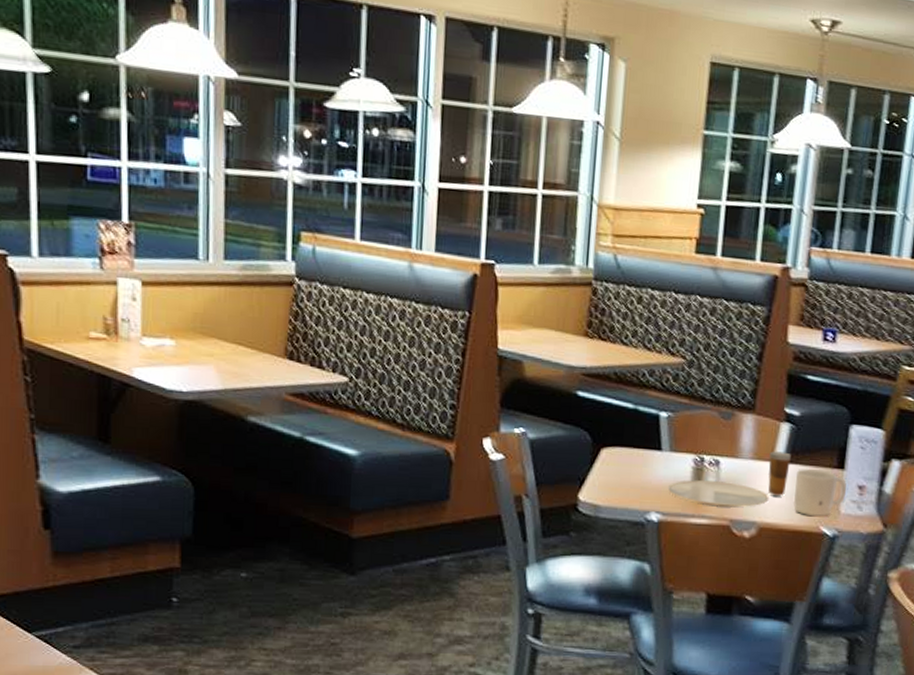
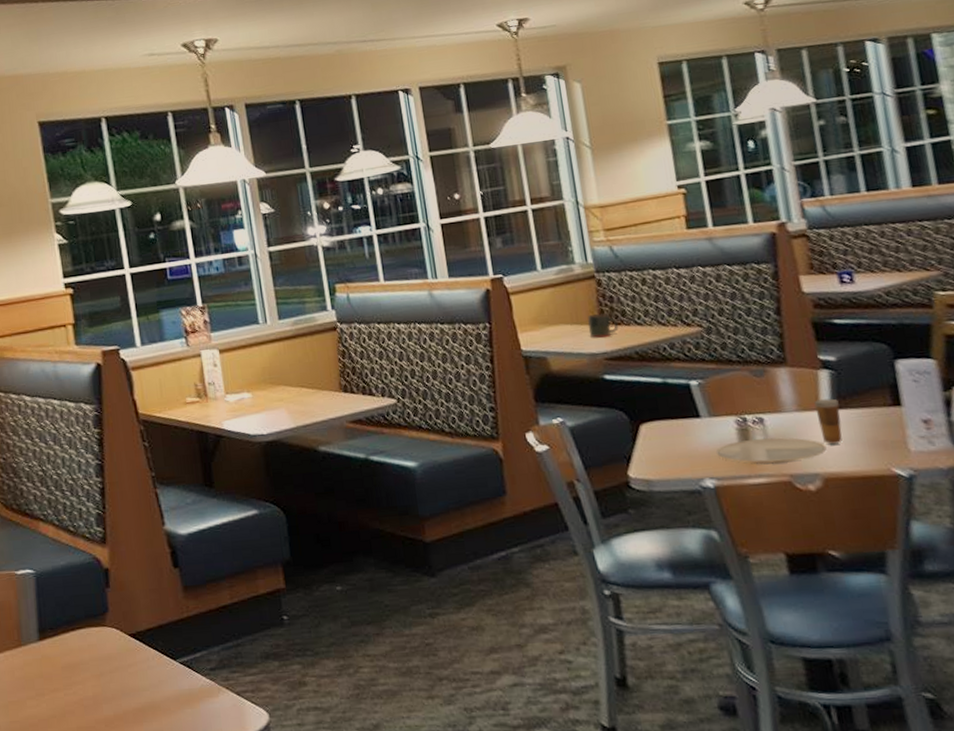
mug: none [572,325,604,351] -> present [587,313,619,338]
mug: present [794,469,847,517] -> none [849,410,912,459]

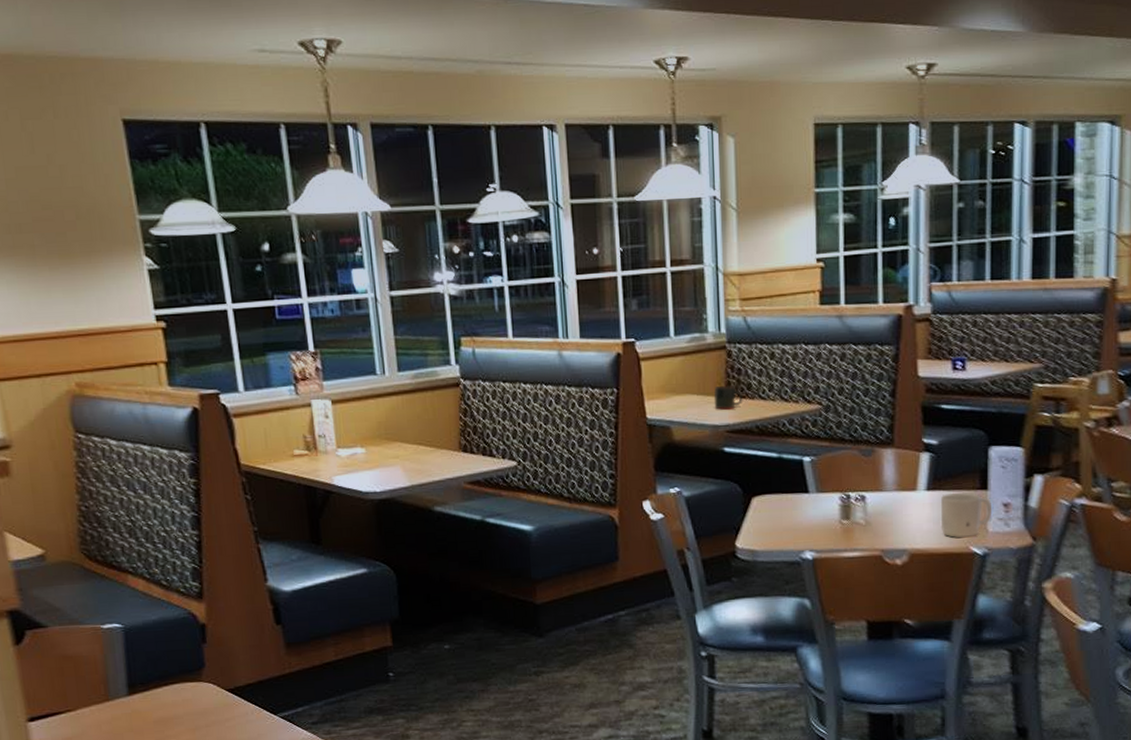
plate: present [715,437,827,465] -> none [818,515,917,539]
beverage cup: present [814,398,842,445] -> none [912,480,934,523]
mug: none [849,410,912,459] -> present [941,493,992,538]

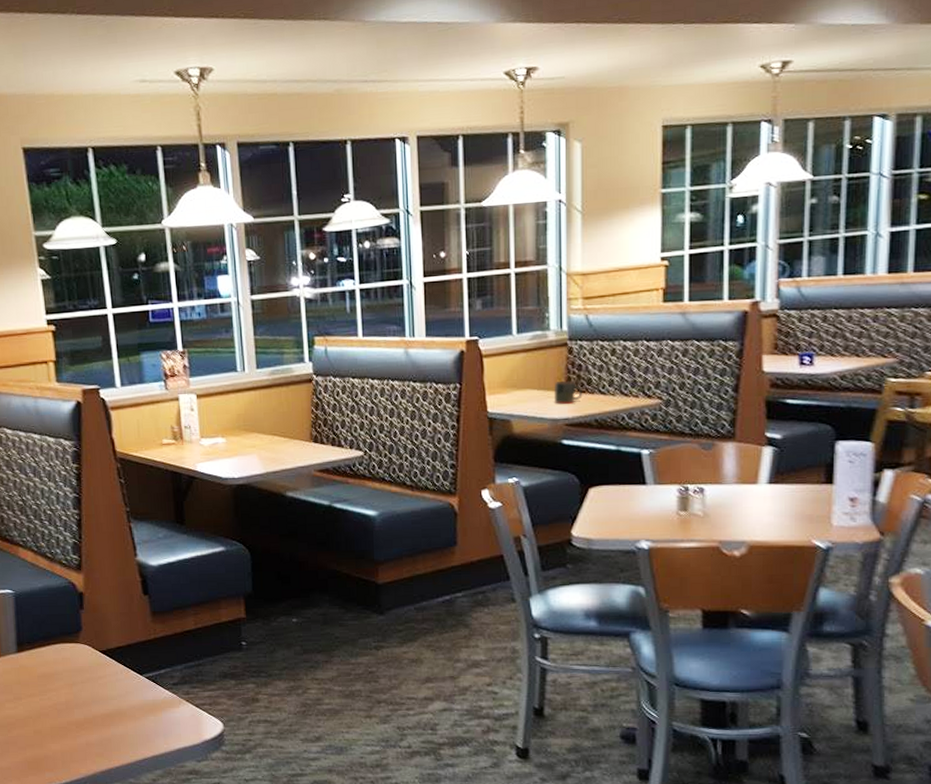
mug: present [941,493,992,538] -> none [783,487,838,532]

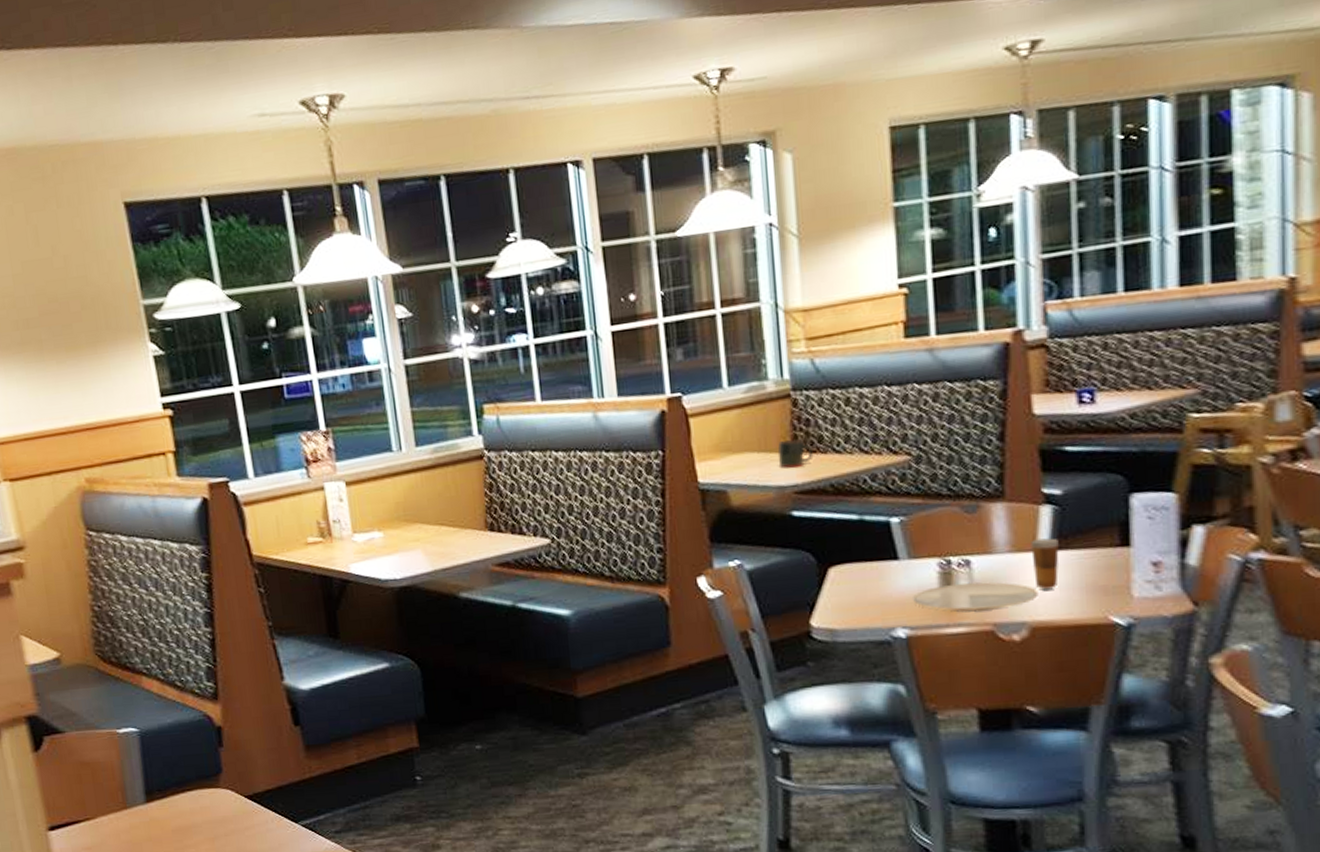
plate: none [655,507,757,531] -> present [912,582,1038,612]
beverage cup: none [753,474,776,516] -> present [1031,538,1059,590]

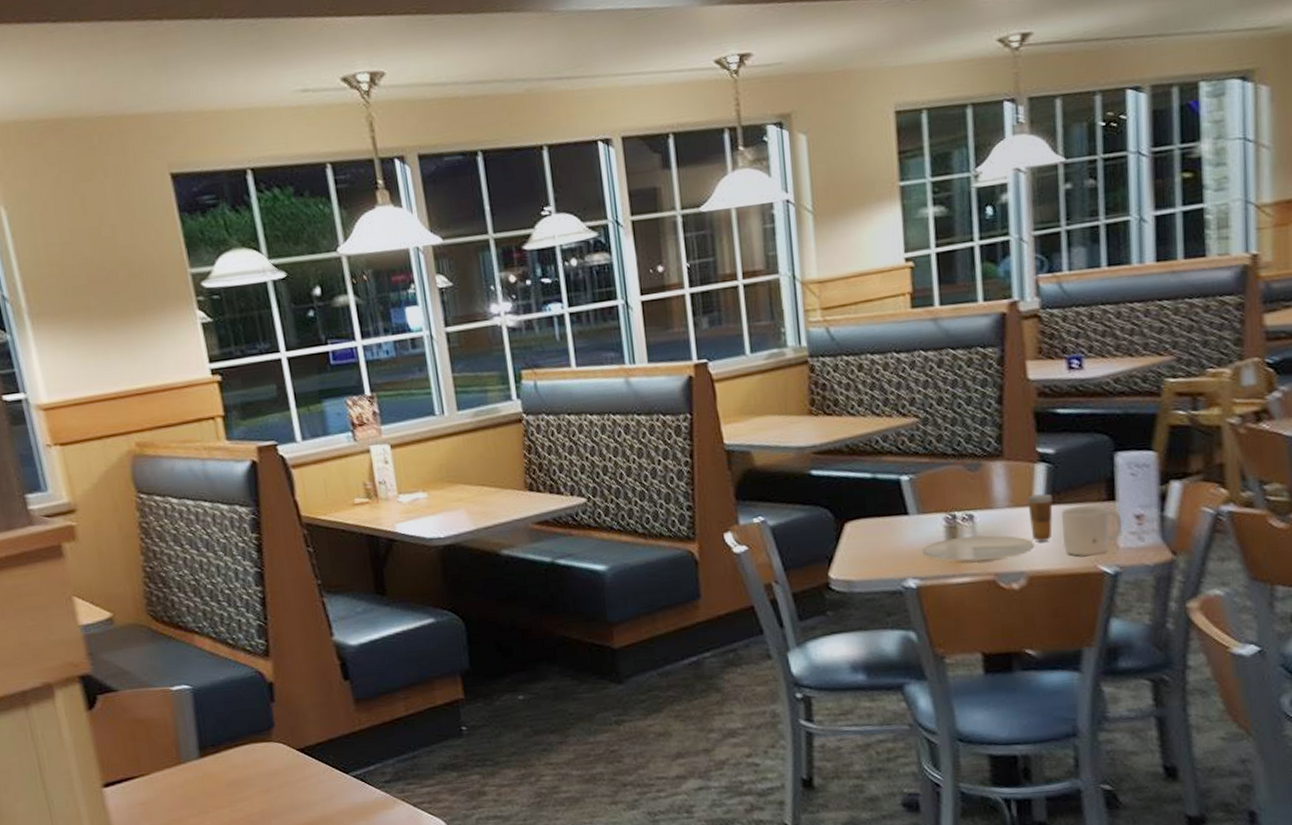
mug: present [777,439,814,468] -> none [797,403,830,430]
mug: none [1069,551,1138,606] -> present [1062,505,1123,557]

